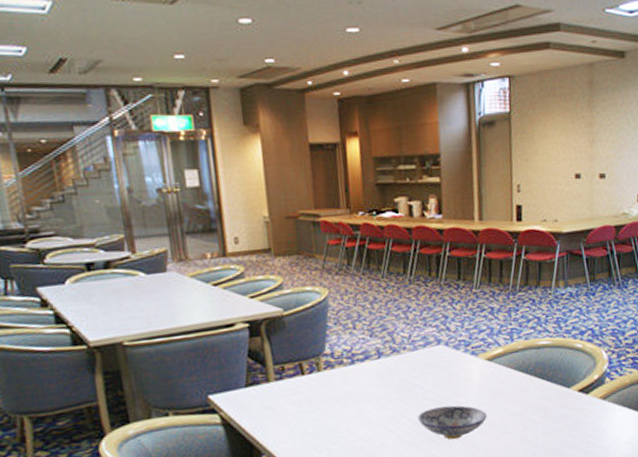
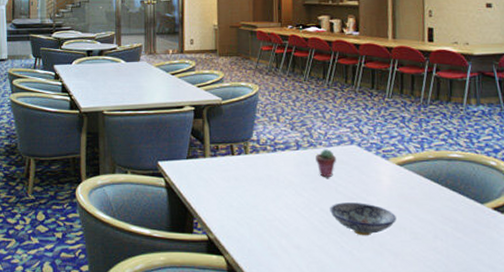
potted succulent: none [400,353,423,385] -> present [316,149,336,177]

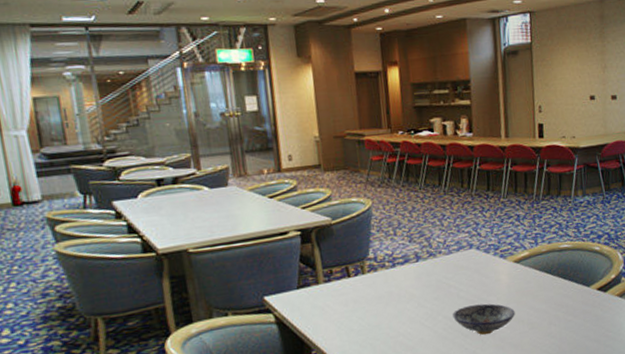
potted succulent: present [316,149,336,177] -> none [436,257,457,285]

